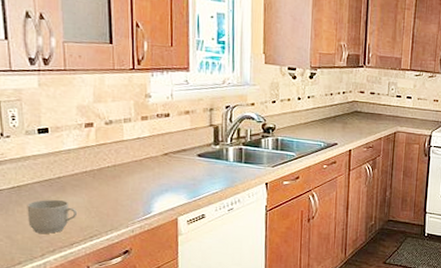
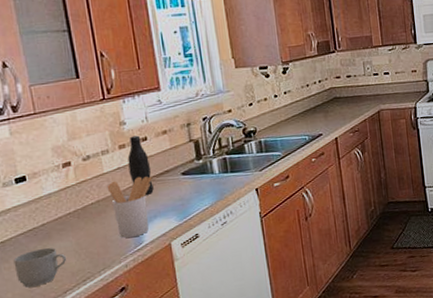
utensil holder: none [124,149,169,206] -> present [107,176,152,238]
bottle: none [148,110,169,169] -> present [127,135,154,195]

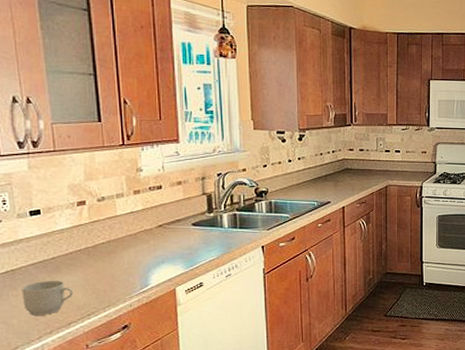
utensil holder: present [107,176,152,238] -> none [118,222,164,279]
bottle: present [127,135,154,195] -> none [141,183,164,240]

